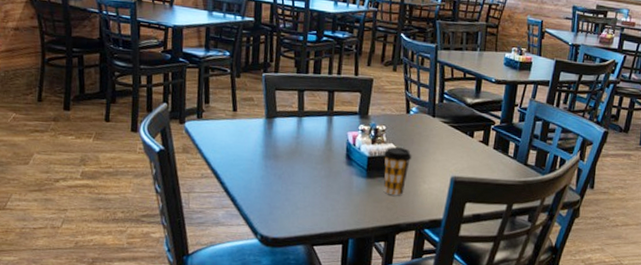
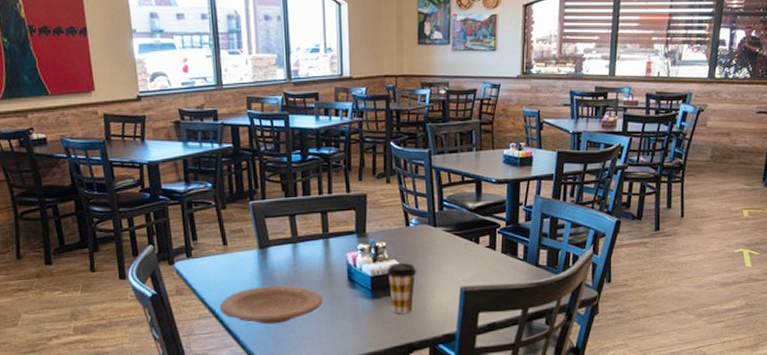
plate: none [221,154,320,191] -> present [219,285,323,324]

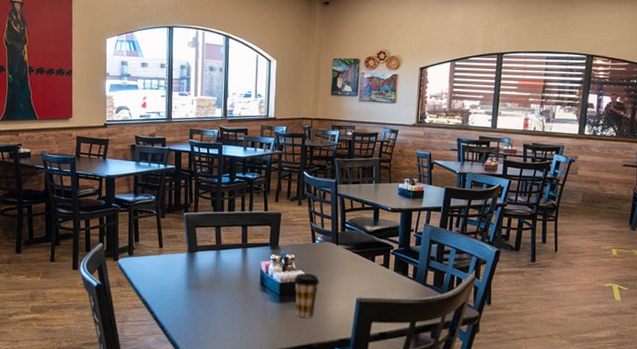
plate: present [219,285,323,324] -> none [151,284,238,318]

